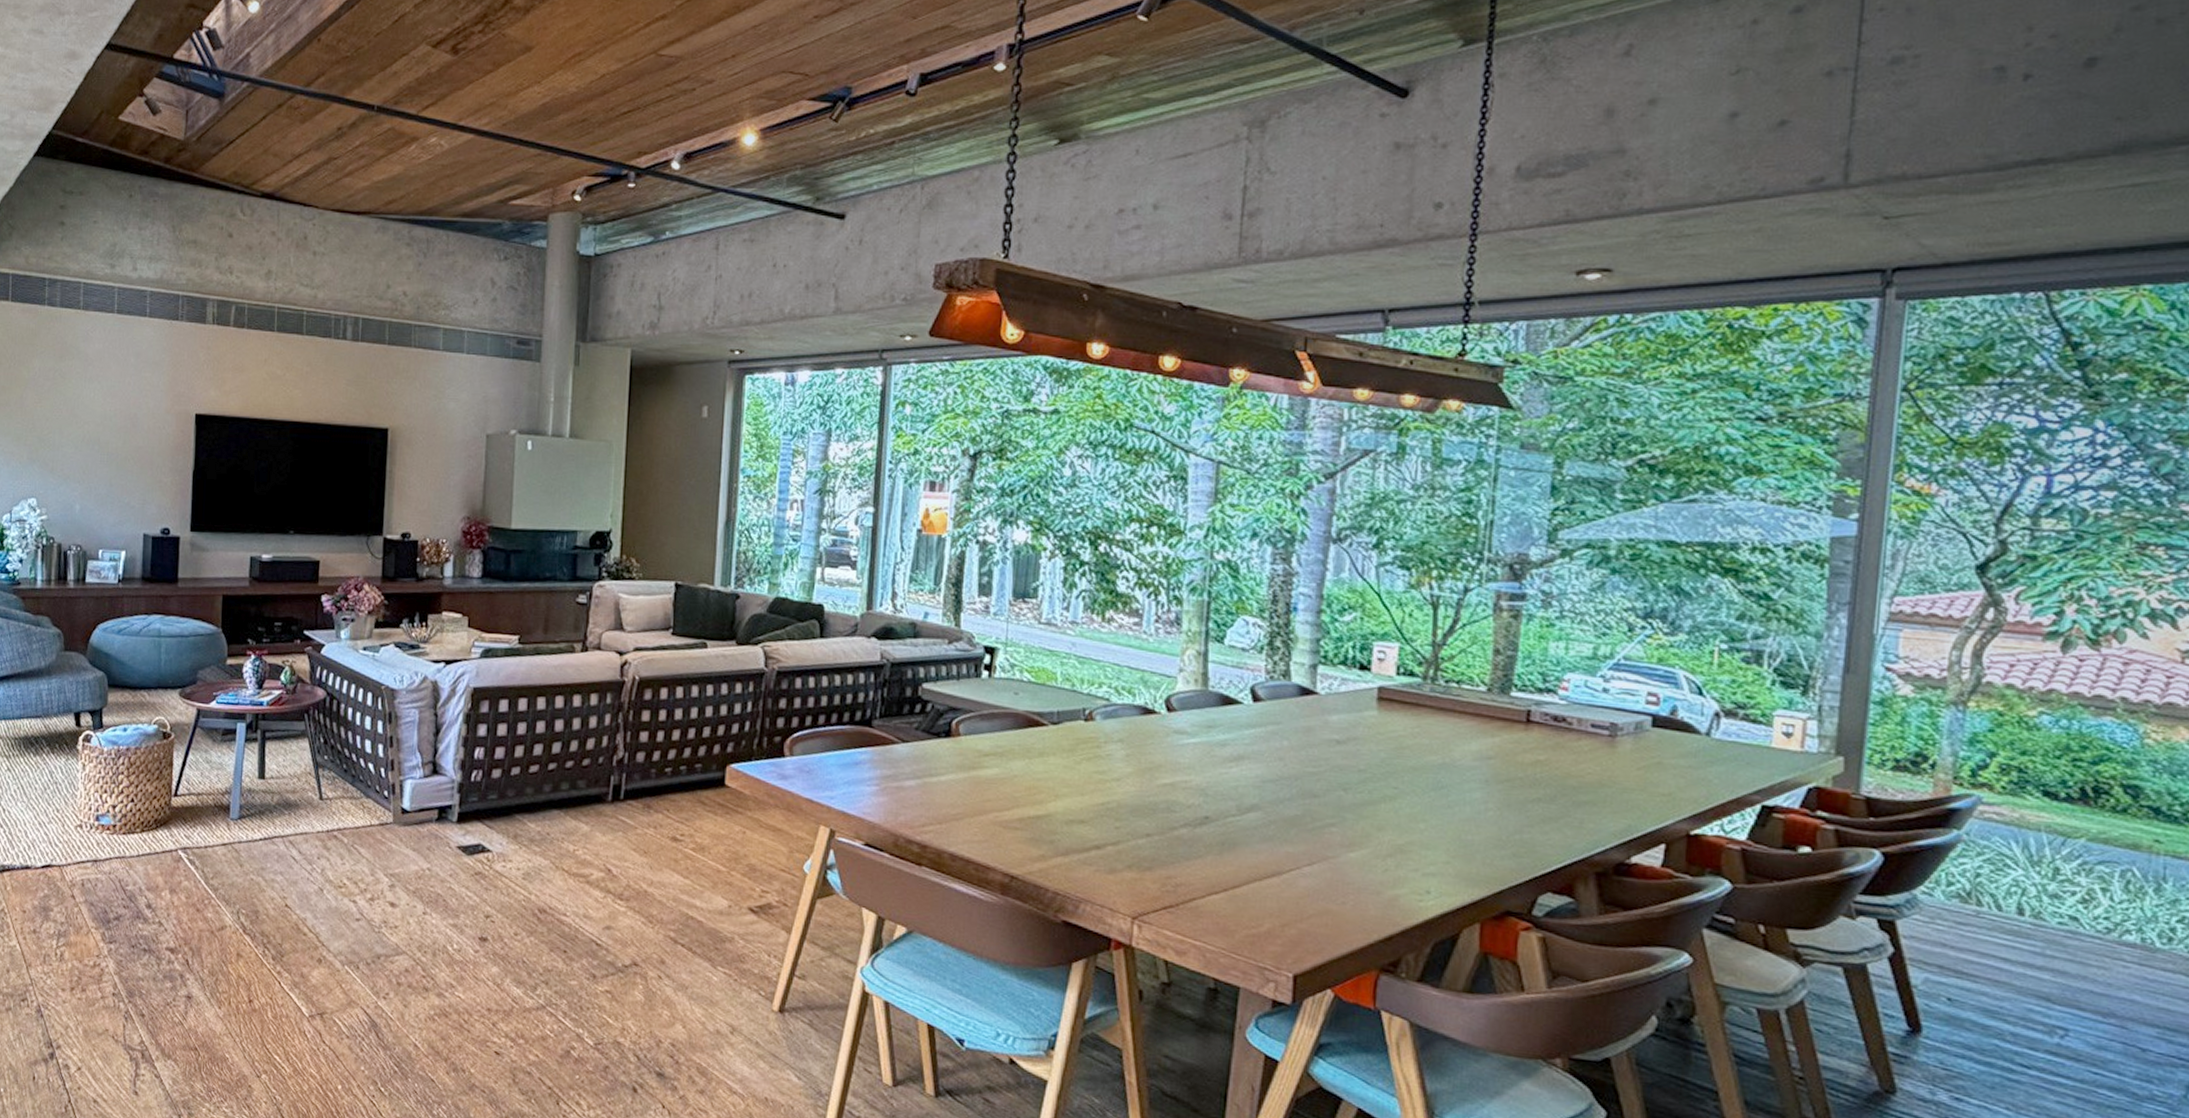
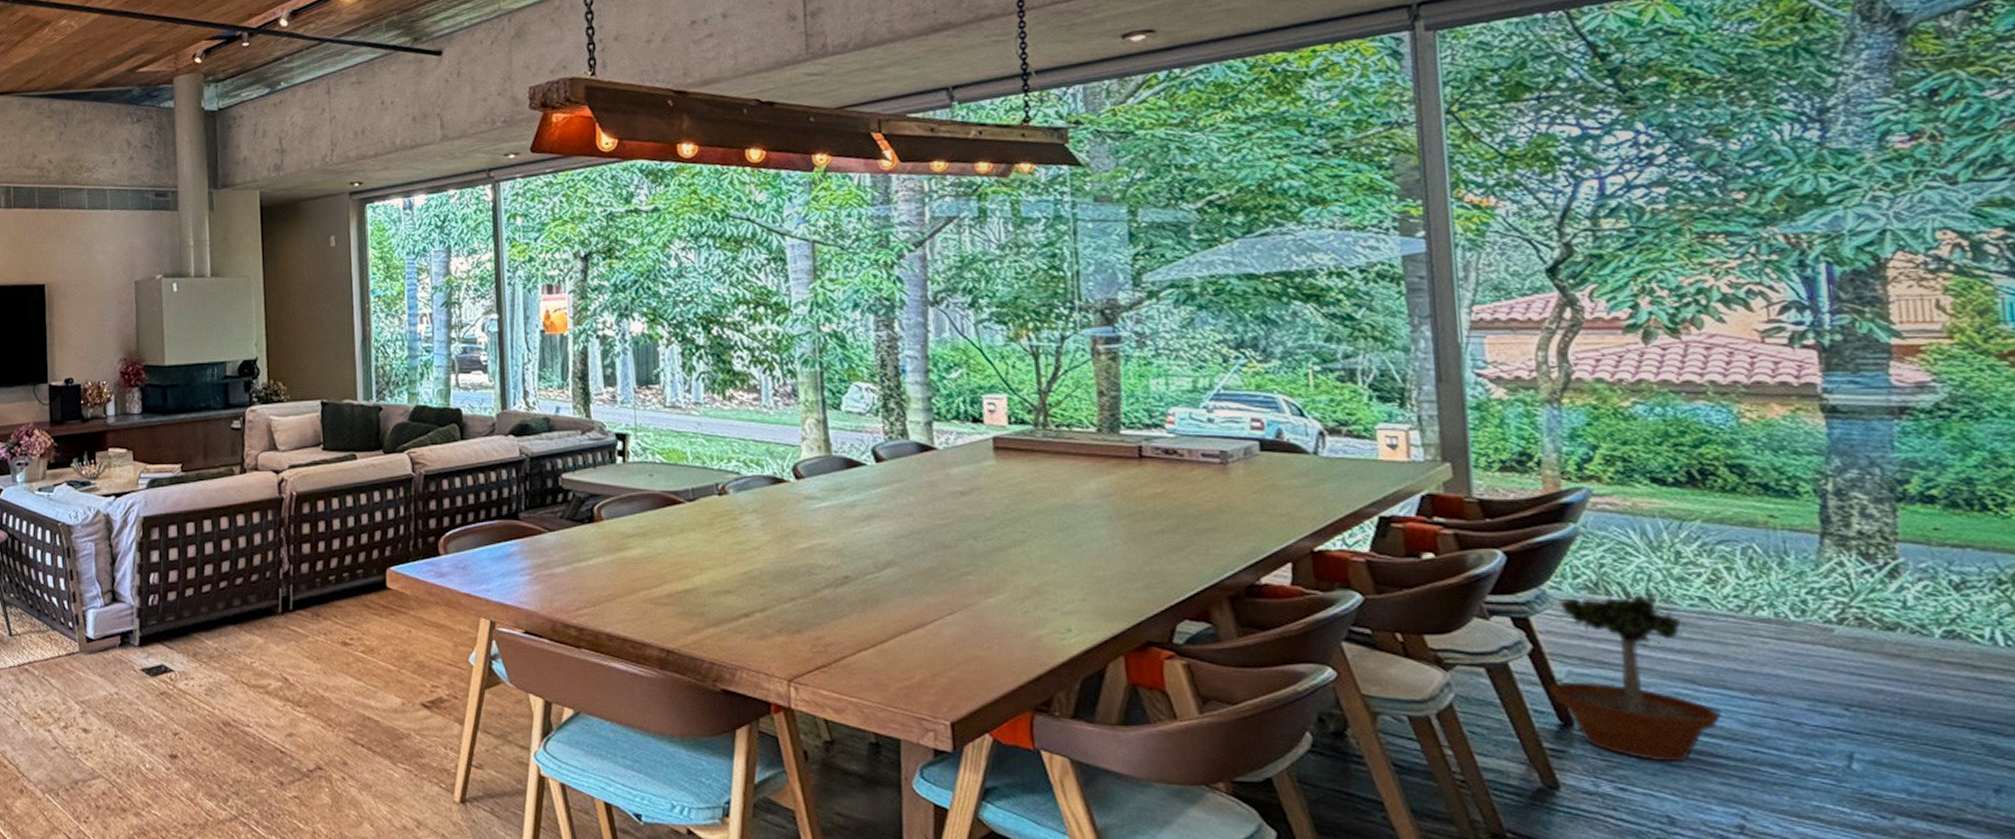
potted tree: none [1902,893,2068,1078] -> present [1548,578,1720,762]

